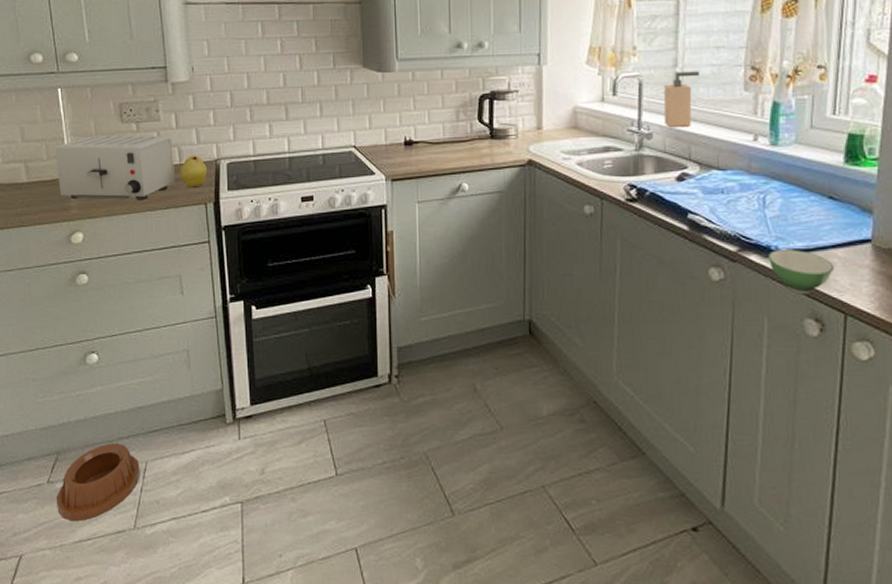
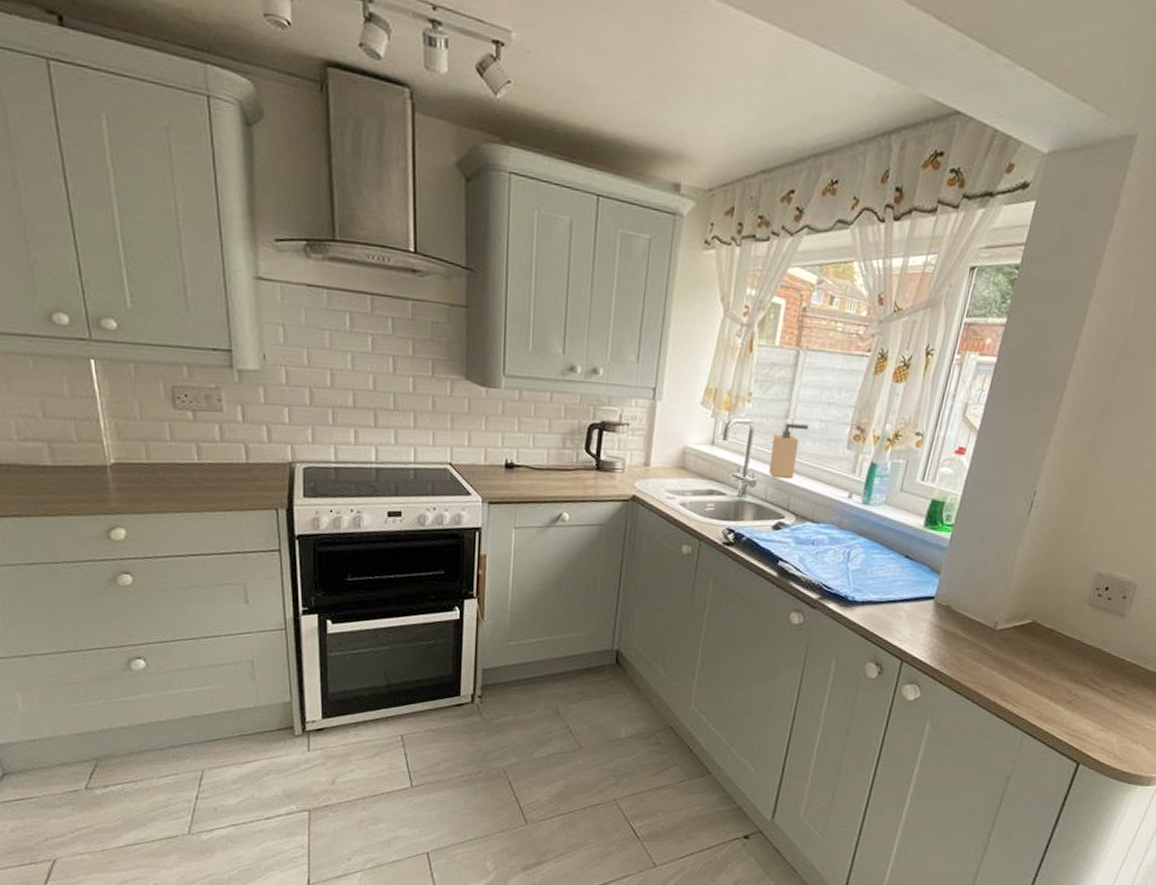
toaster: present [55,135,176,199] -> none [87,420,241,498]
pet bowl: present [57,443,140,522] -> none [97,751,196,827]
fruit: present [179,155,208,188] -> none [246,454,280,491]
bowl: present [767,249,835,294] -> none [844,599,900,641]

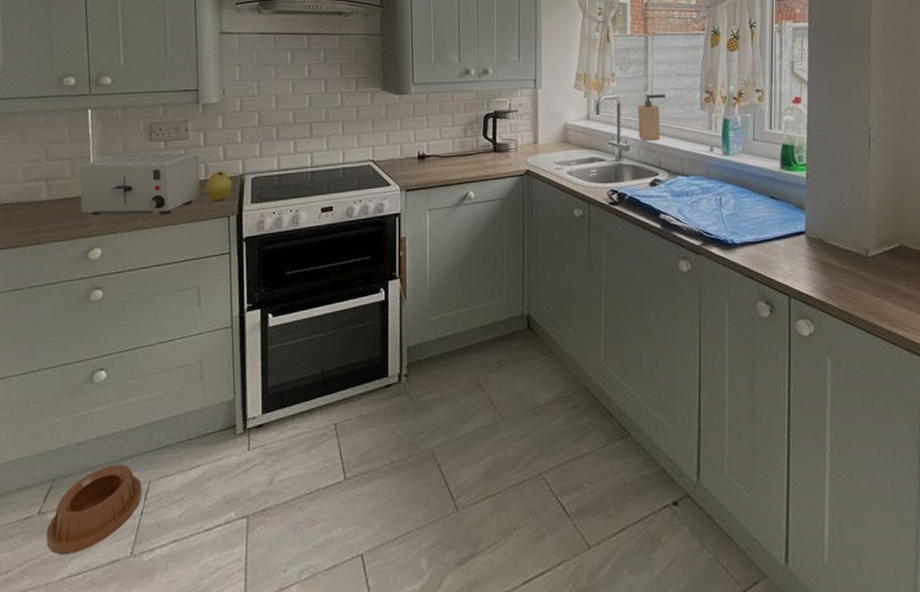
toaster: none [87,420,241,498] -> present [79,153,201,215]
pet bowl: none [97,751,196,827] -> present [46,464,142,555]
fruit: none [246,454,280,491] -> present [204,171,233,202]

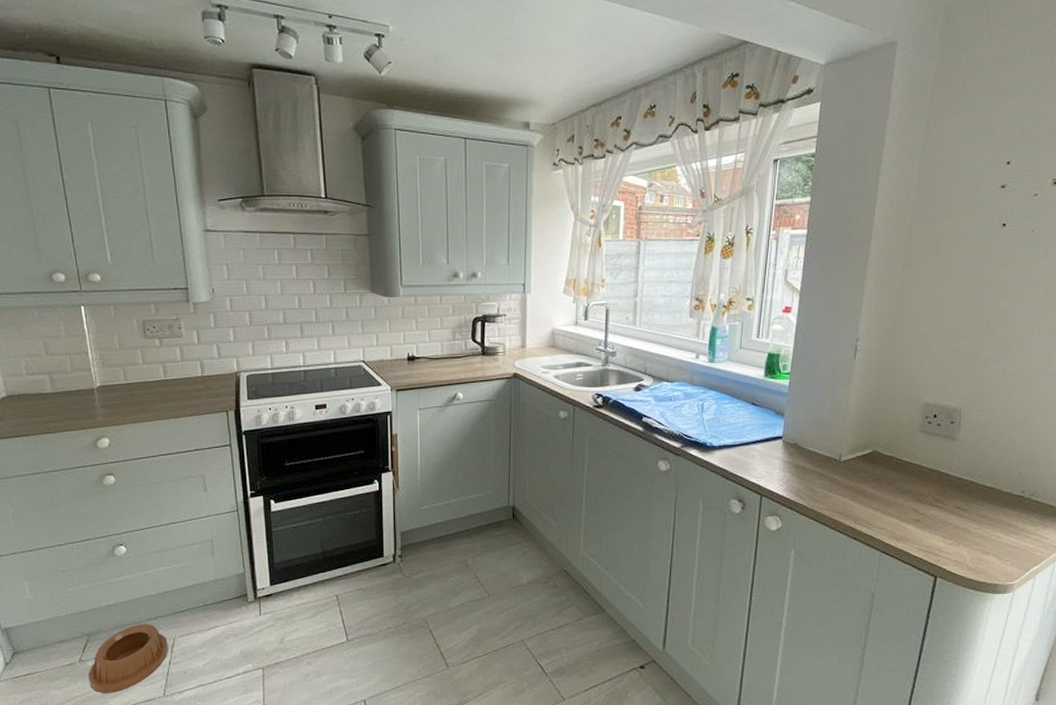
toaster: present [79,153,201,215] -> none [79,349,198,408]
fruit: present [204,171,233,202] -> none [202,368,229,397]
soap dispenser: present [638,94,665,140] -> none [625,301,655,346]

